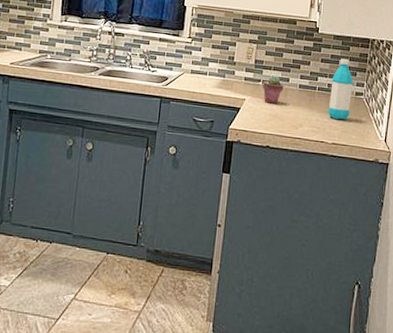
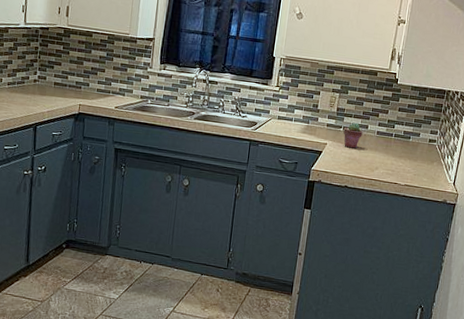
water bottle: present [328,58,354,120] -> none [402,107,428,164]

